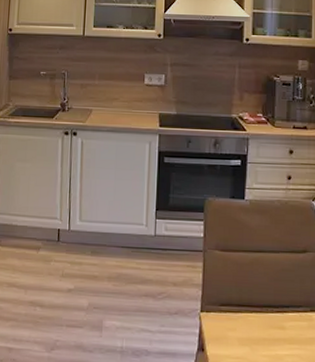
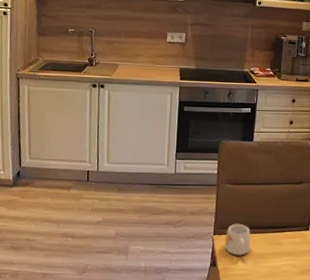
mug: none [215,299,246,340] -> present [225,223,251,256]

